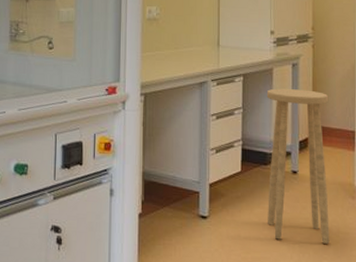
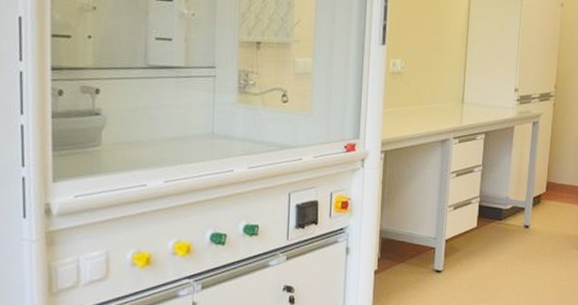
stool: present [266,88,330,244] -> none [498,146,564,291]

